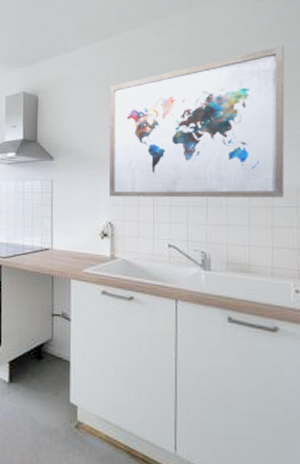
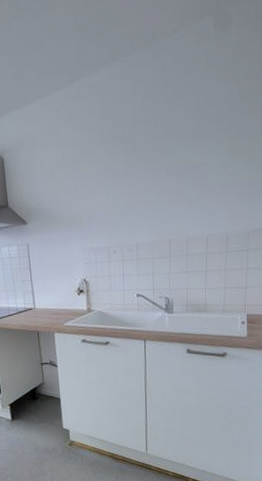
wall art: present [109,46,285,198] -> none [74,85,245,256]

